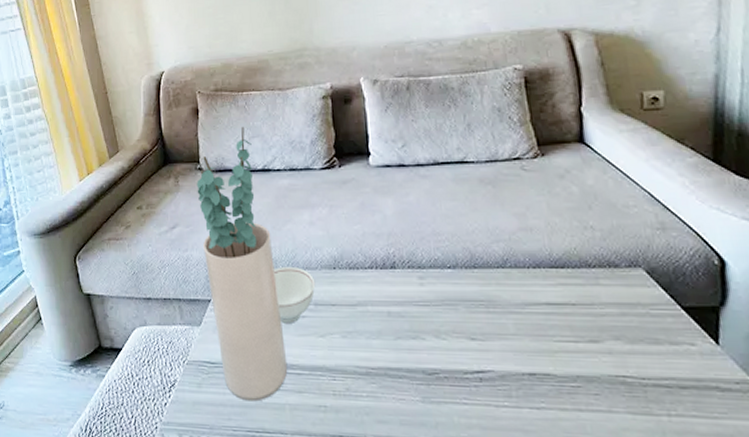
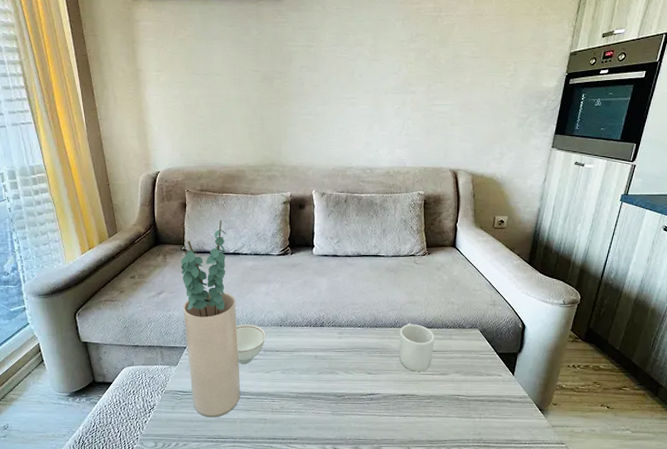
mug: none [511,260,572,337] -> present [398,323,435,372]

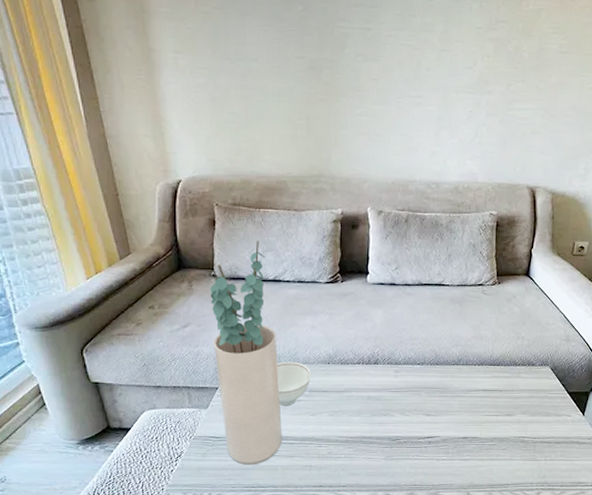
mug: present [398,323,435,372] -> none [461,360,502,413]

